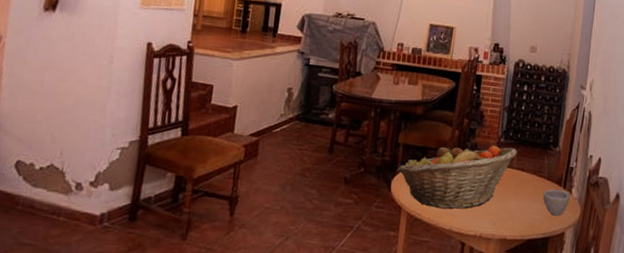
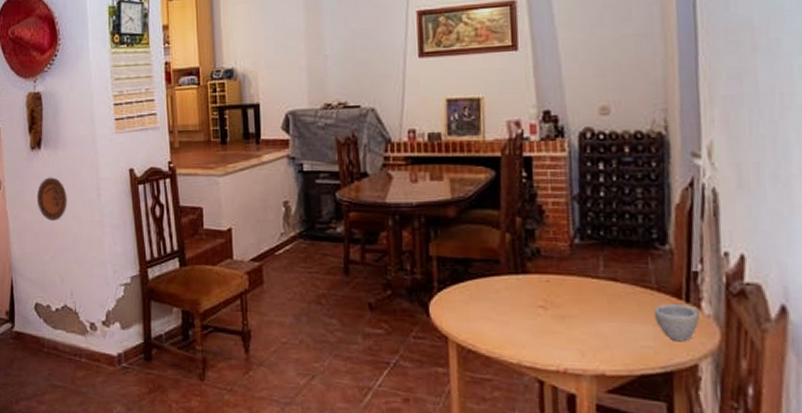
decorative plate: none [40,39,76,82] -> present [36,177,67,221]
fruit basket: present [397,144,517,210] -> none [433,250,603,338]

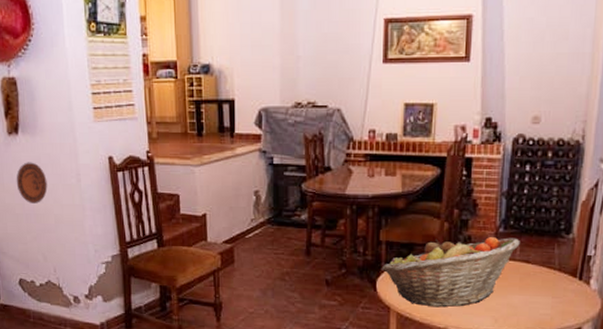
fruit basket: none [433,250,603,338] -> present [381,237,520,308]
cup: present [653,304,700,342] -> none [553,281,588,310]

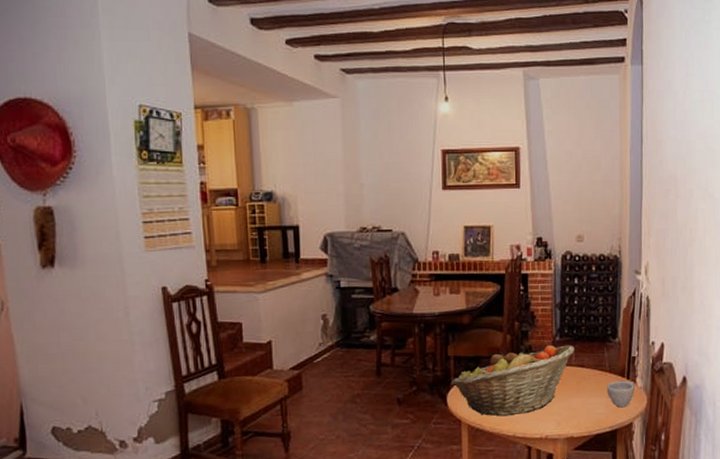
decorative plate: present [16,162,48,204] -> none [50,296,89,342]
cup: none [553,281,588,310] -> present [606,381,635,408]

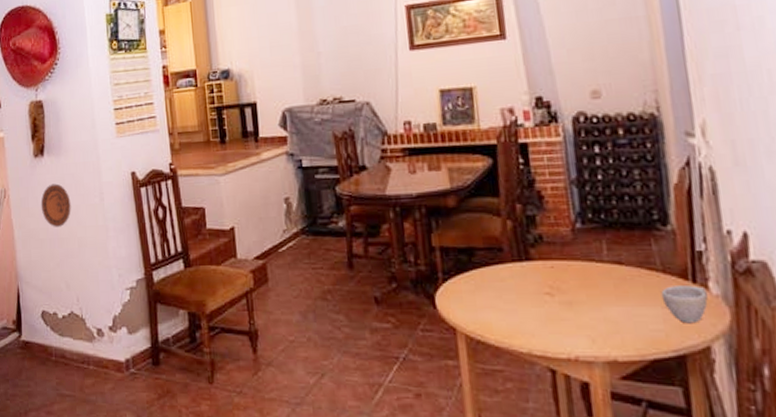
decorative plate: none [50,296,89,342] -> present [40,183,71,227]
fruit basket: present [450,345,575,416] -> none [438,234,606,326]

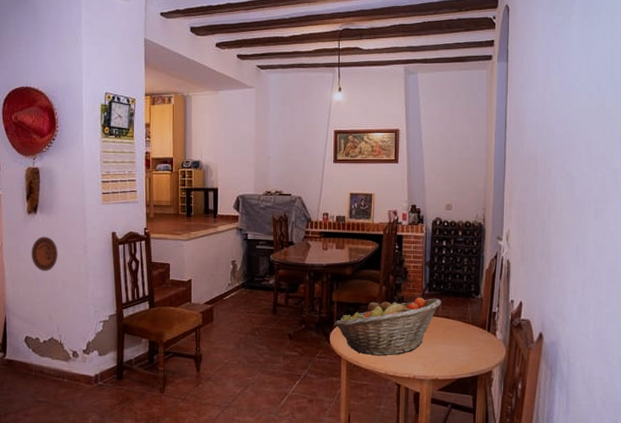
fruit basket: none [438,234,606,326] -> present [333,298,441,356]
cup: present [660,285,708,324] -> none [469,333,495,357]

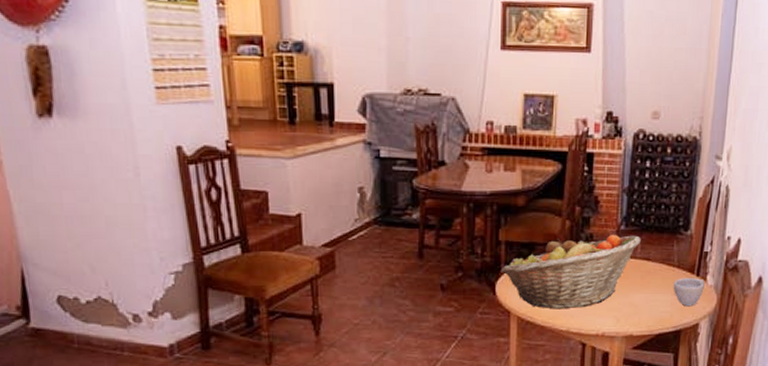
decorative plate: present [31,236,58,271] -> none [50,151,95,203]
cup: none [469,333,495,357] -> present [673,278,705,307]

